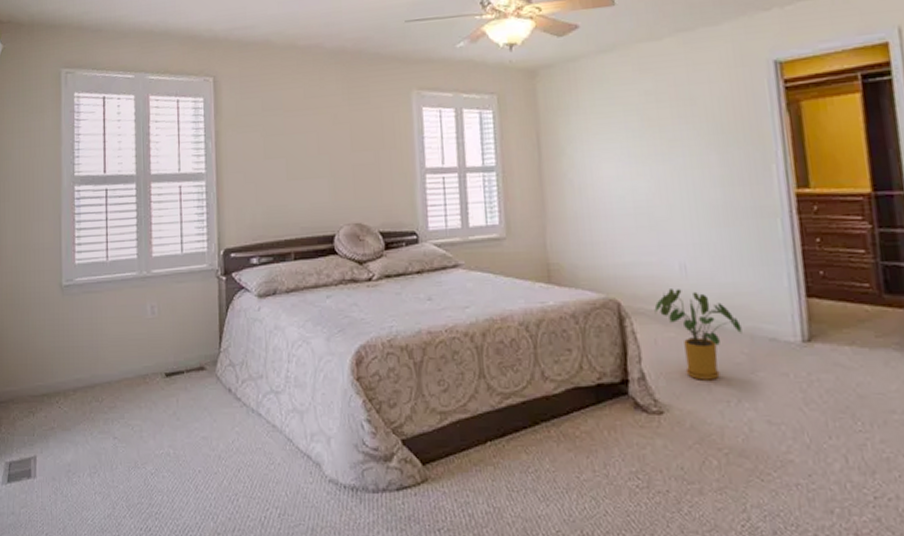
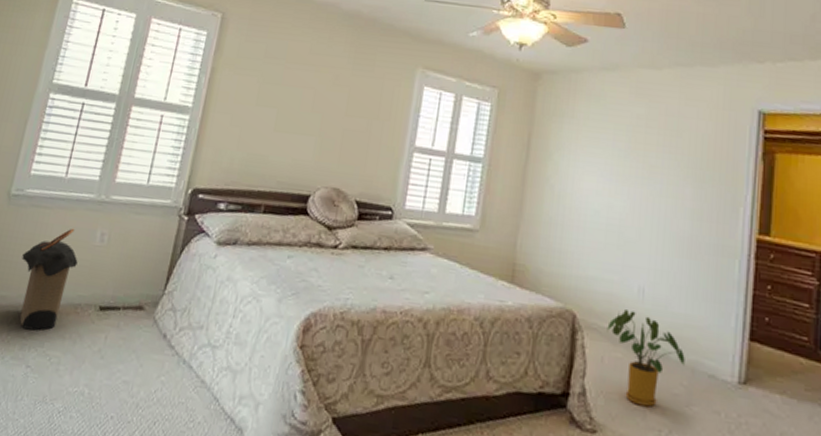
laundry hamper: none [86,306,136,405] -> present [19,228,78,331]

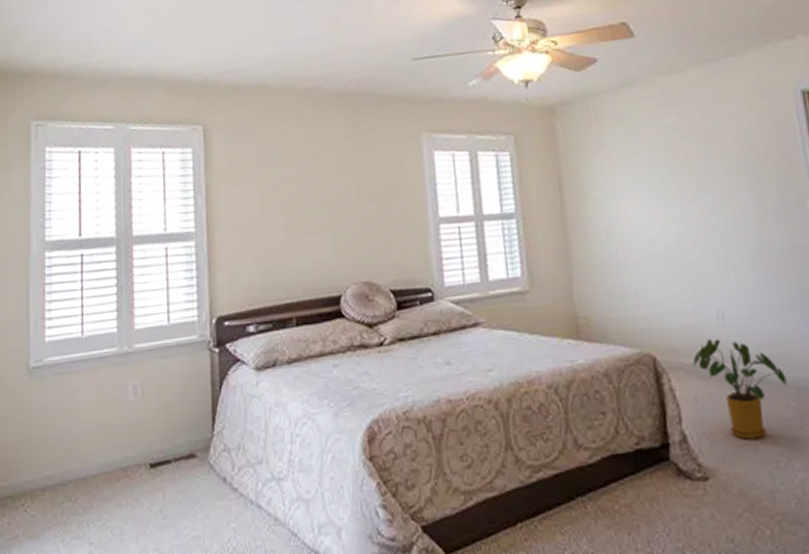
laundry hamper: present [19,228,78,331] -> none [57,388,116,506]

